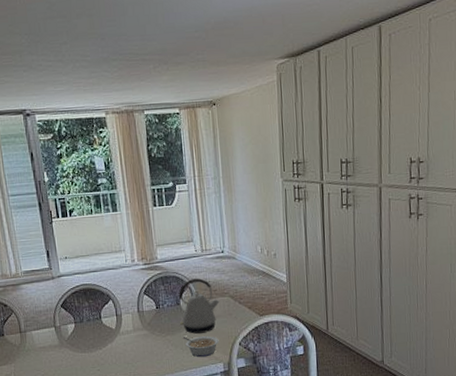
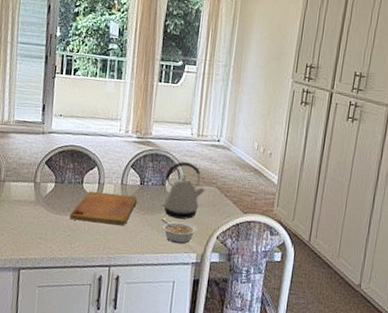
cutting board: none [95,320,157,355] -> present [70,191,138,225]

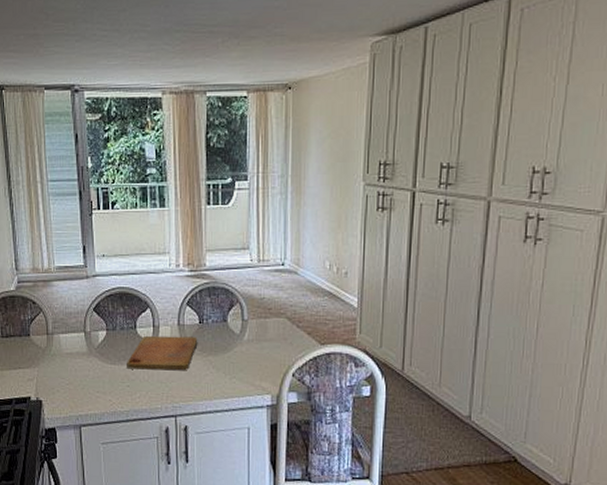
kettle: present [160,162,206,219] -> none [224,293,274,357]
legume: present [160,219,197,244] -> none [226,359,269,386]

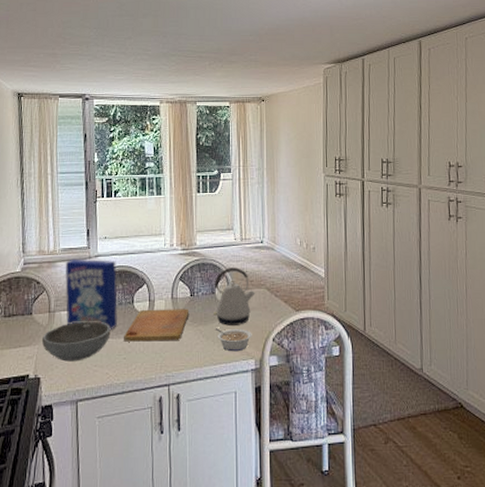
bowl: none [41,345,113,387] -> present [41,321,111,362]
cereal box: none [61,278,119,357] -> present [64,259,117,331]
kettle: none [224,293,274,357] -> present [212,267,255,326]
legume: none [226,359,269,386] -> present [215,328,252,352]

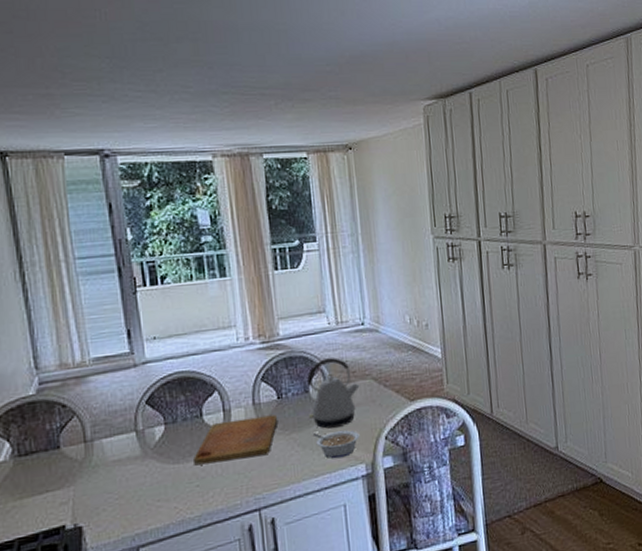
bowl: present [41,321,111,362] -> none [78,445,175,502]
cereal box: present [64,259,117,331] -> none [100,366,183,455]

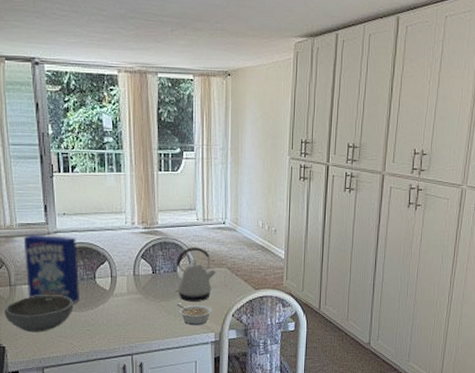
bowl: none [78,445,175,502] -> present [4,295,73,332]
cereal box: none [100,366,183,455] -> present [23,234,79,304]
cutting board: present [194,414,278,466] -> none [87,285,152,315]

